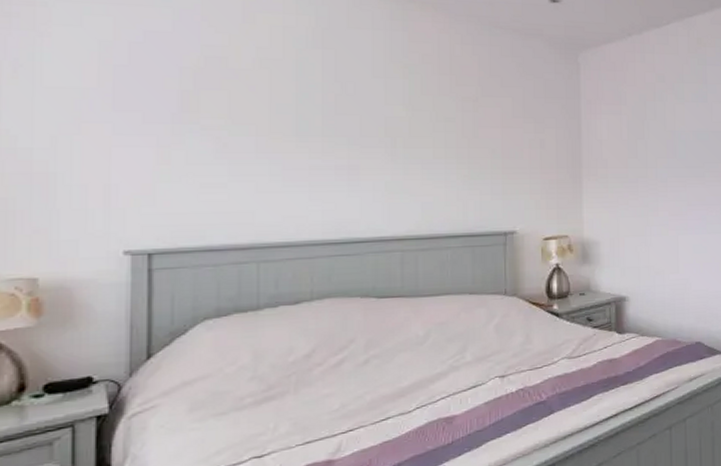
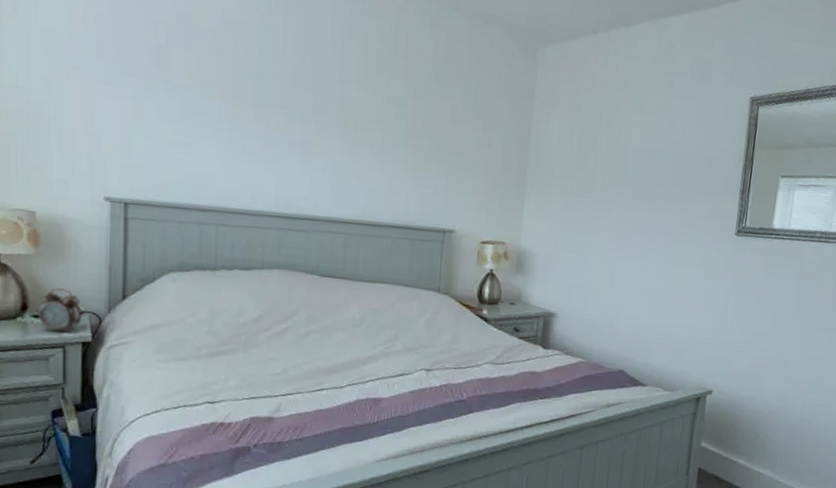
alarm clock: none [39,358,97,411] -> present [38,288,82,333]

